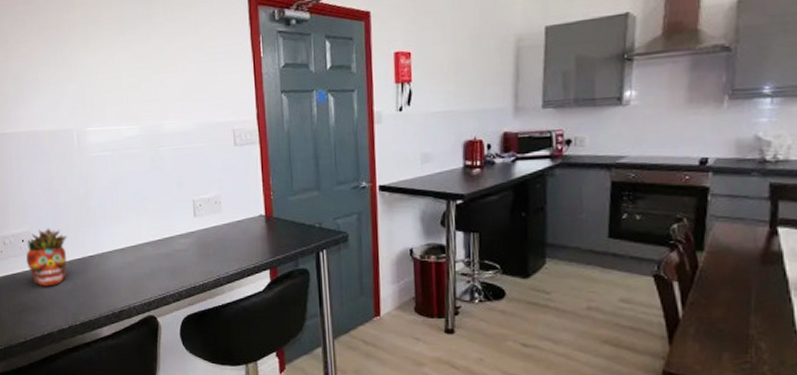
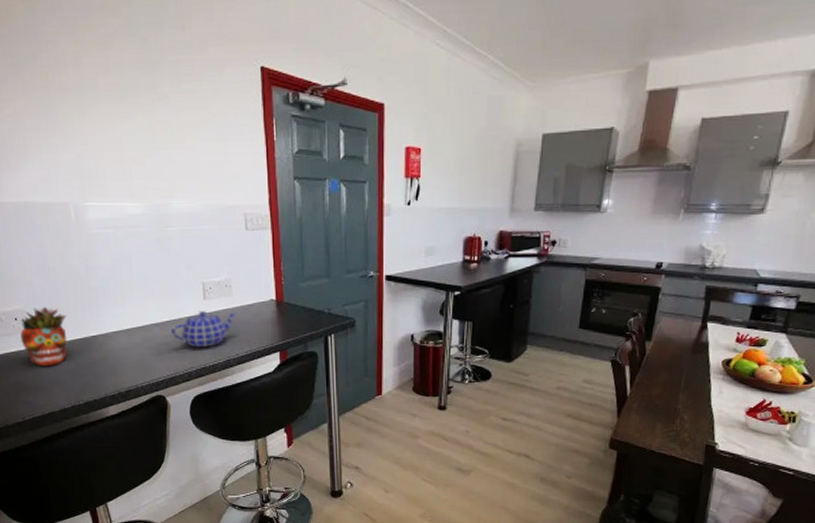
teapot: none [162,229,226,267] -> present [170,311,237,348]

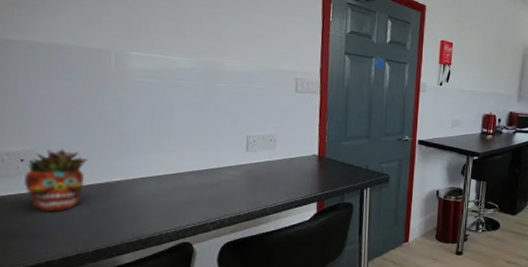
teapot: present [170,311,237,348] -> none [206,162,279,197]

